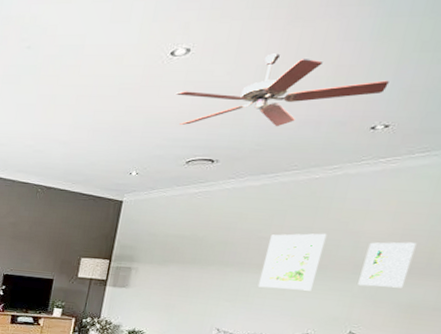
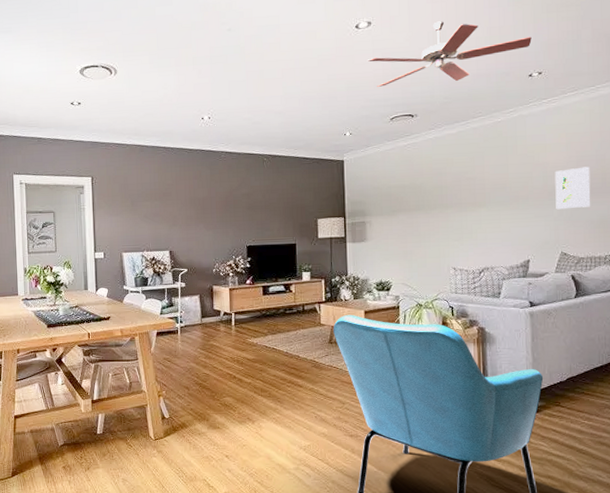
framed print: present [257,233,327,291] -> none [476,168,521,224]

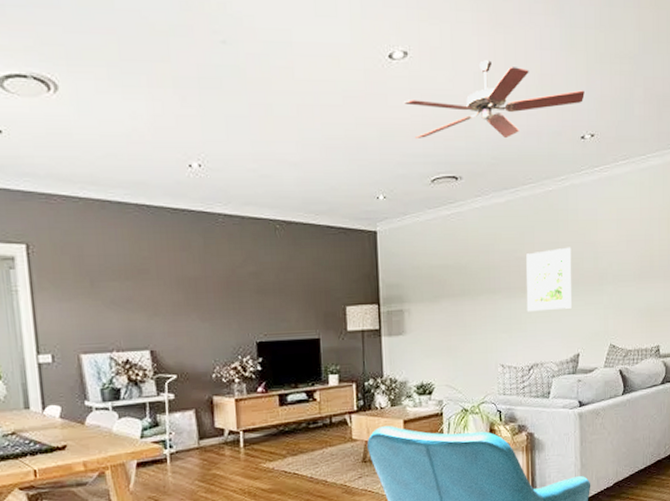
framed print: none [476,168,521,224] -> present [526,247,572,312]
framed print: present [555,166,591,210] -> none [605,247,639,296]

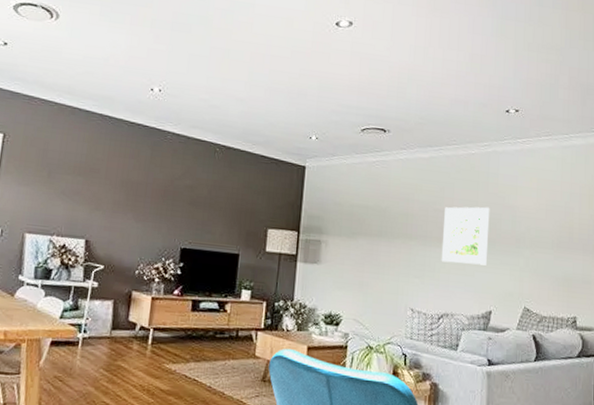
ceiling fan: present [403,60,585,139] -> none [343,36,512,103]

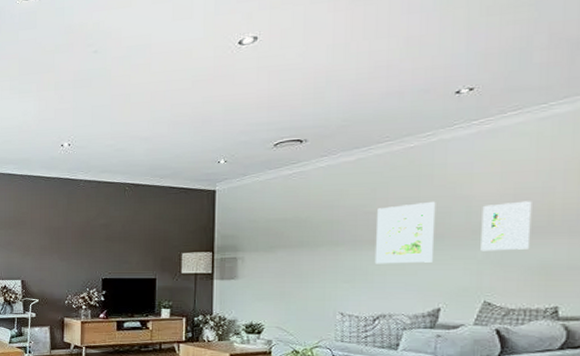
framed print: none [522,216,558,262] -> present [481,201,532,251]

